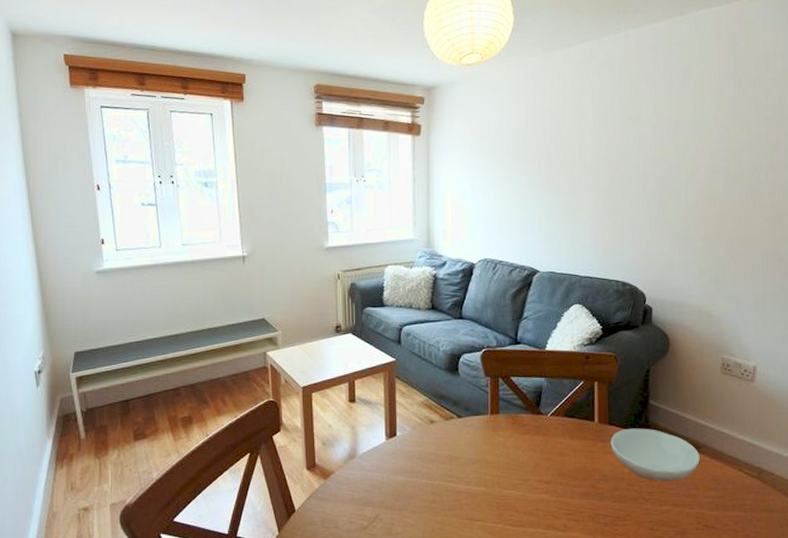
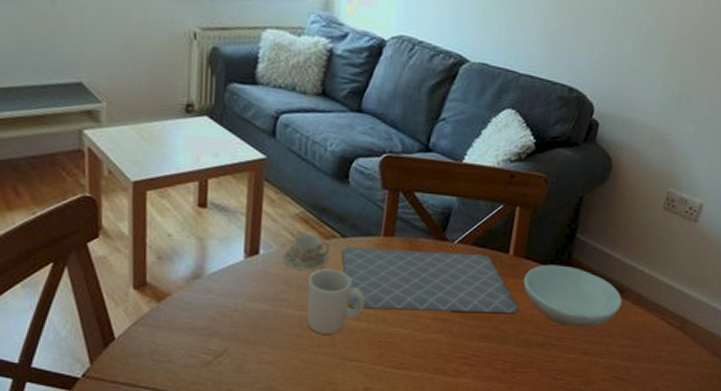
teacup: none [415,417,451,447] -> present [283,233,330,271]
mug: none [435,444,482,499] -> present [306,269,365,334]
placemat: none [459,423,610,475] -> present [341,247,519,313]

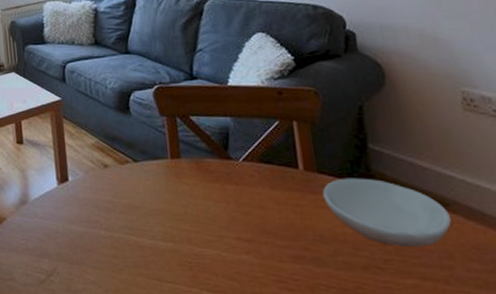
teacup: present [283,233,330,271] -> none [88,160,128,194]
mug: present [306,269,365,334] -> none [112,192,167,255]
placemat: present [341,247,519,313] -> none [136,170,327,232]

